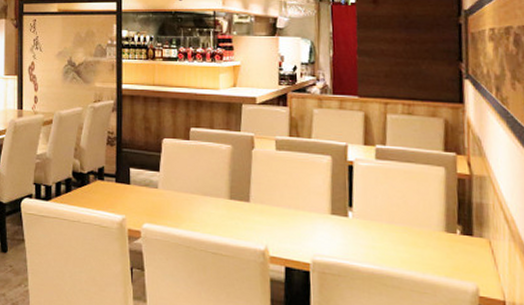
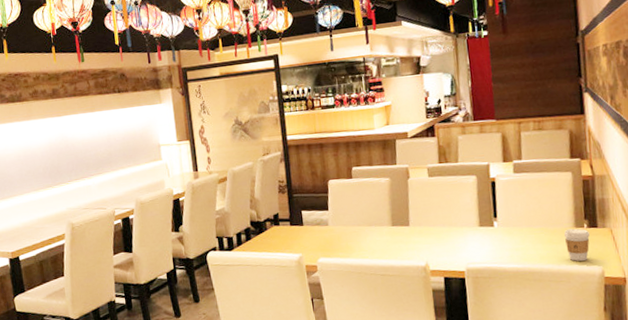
coffee cup: none [432,232,463,273] -> present [564,228,590,261]

